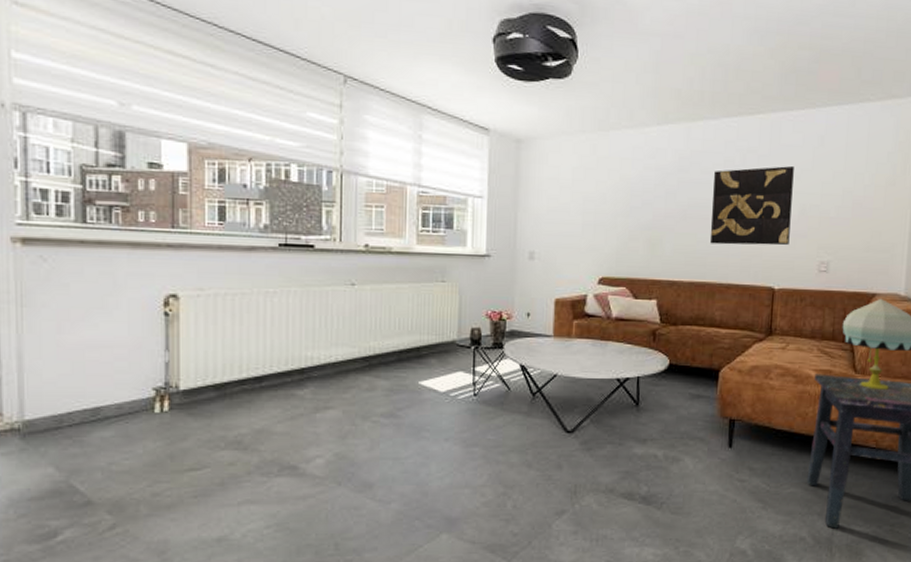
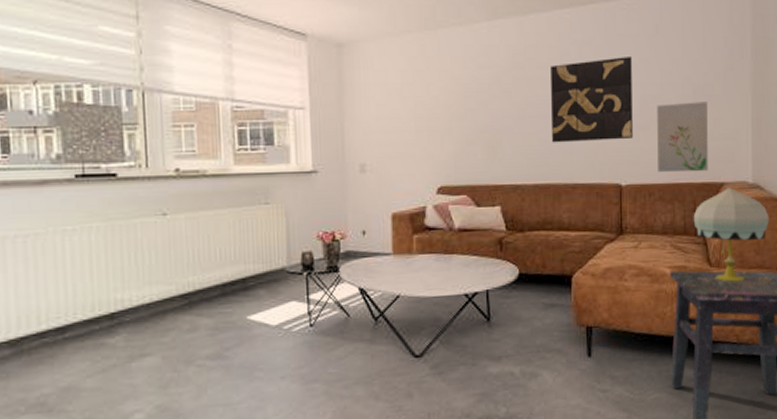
wall art: none [811,213,866,282] -> present [657,102,708,173]

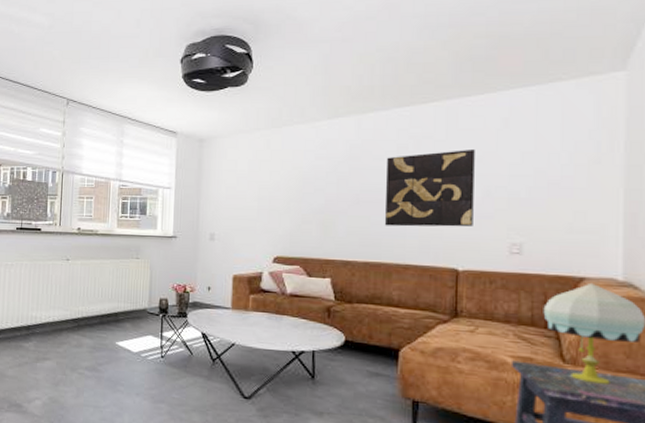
wall art: present [657,102,708,173] -> none [501,194,565,265]

